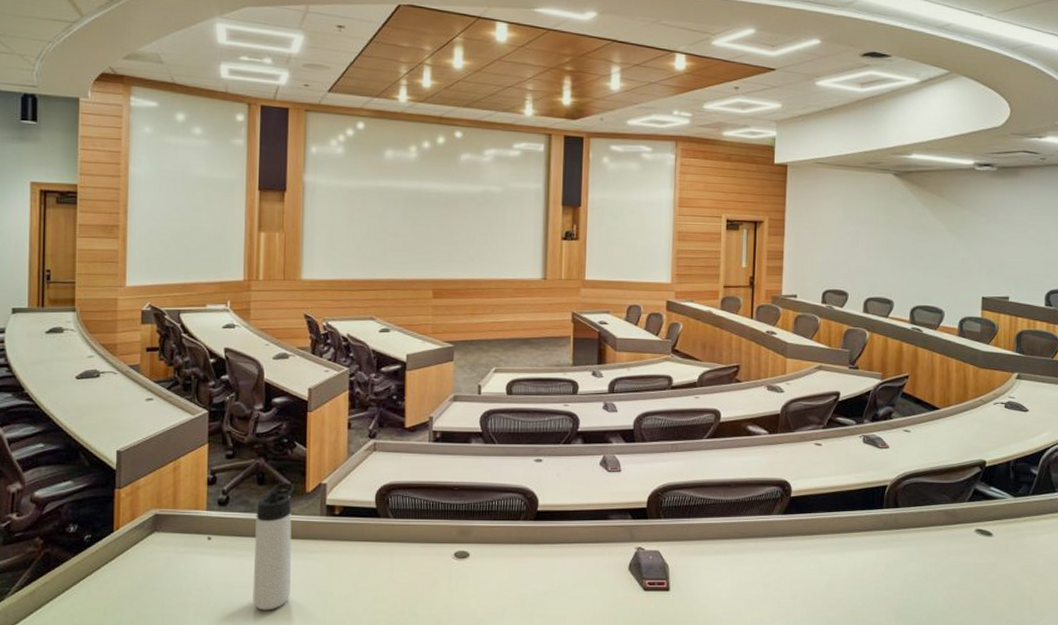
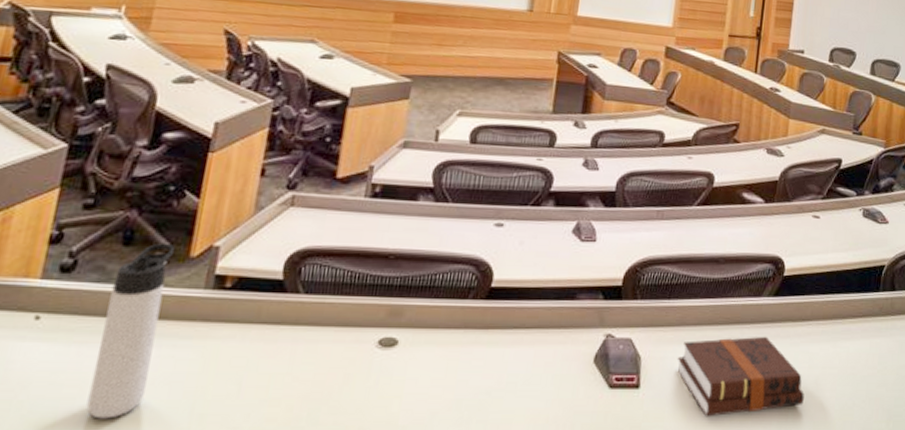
hardback book: none [700,548,817,615] -> present [677,336,804,417]

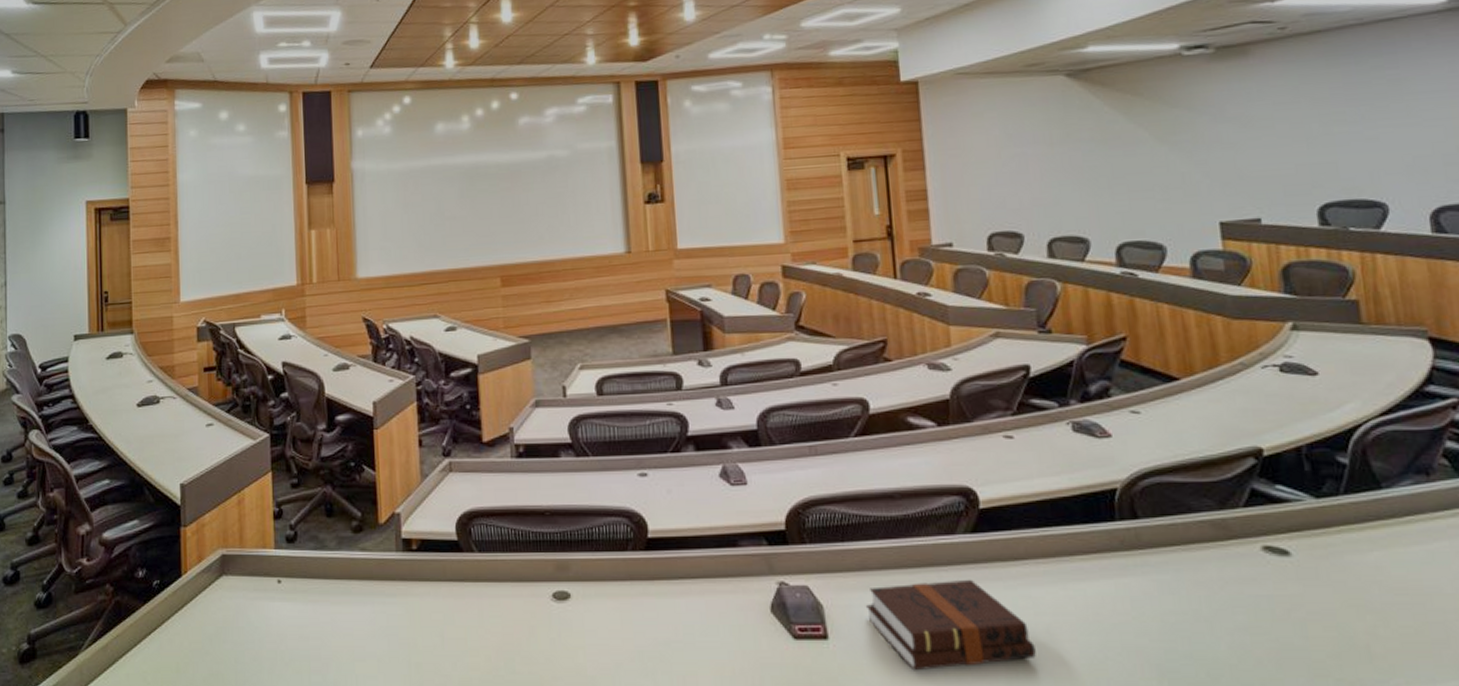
thermos bottle: present [86,243,176,419] -> none [326,512,371,667]

